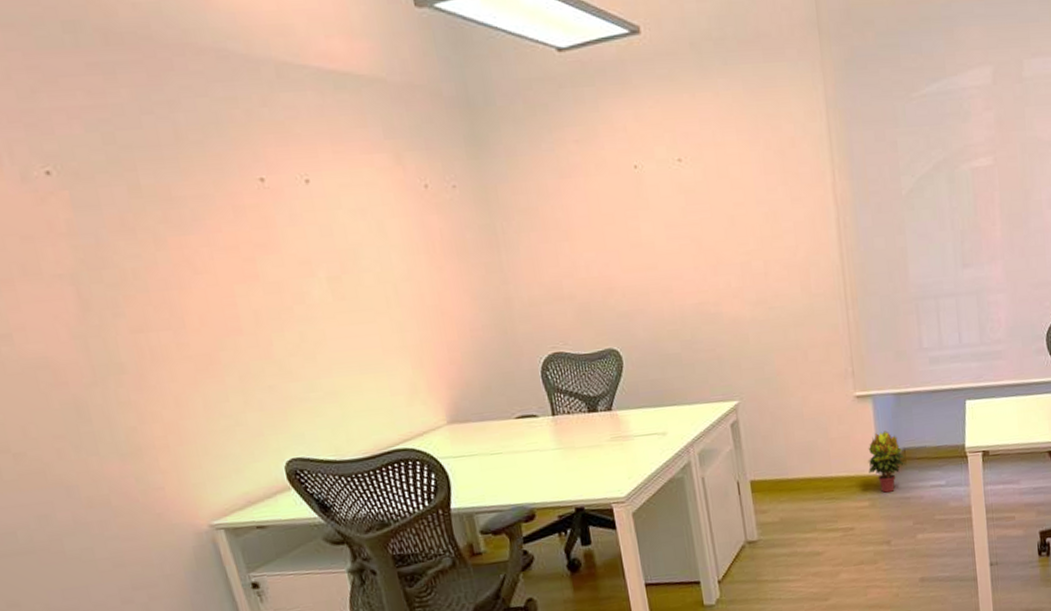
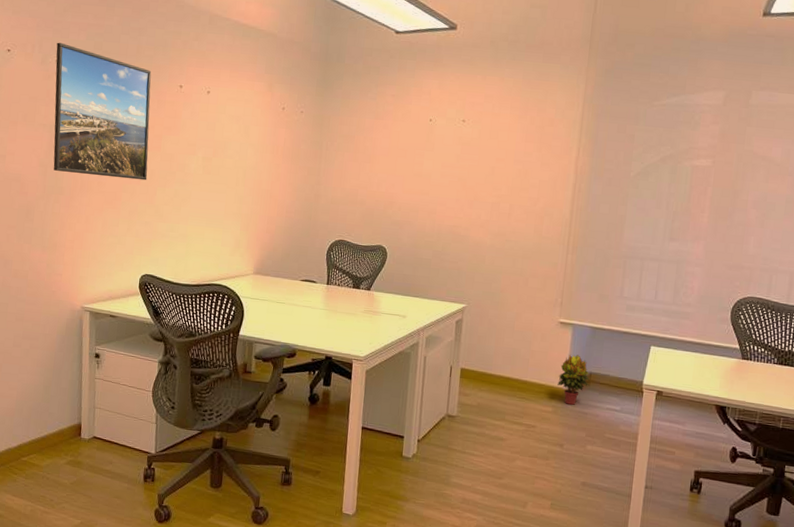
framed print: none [37,143,252,341] -> present [53,42,152,181]

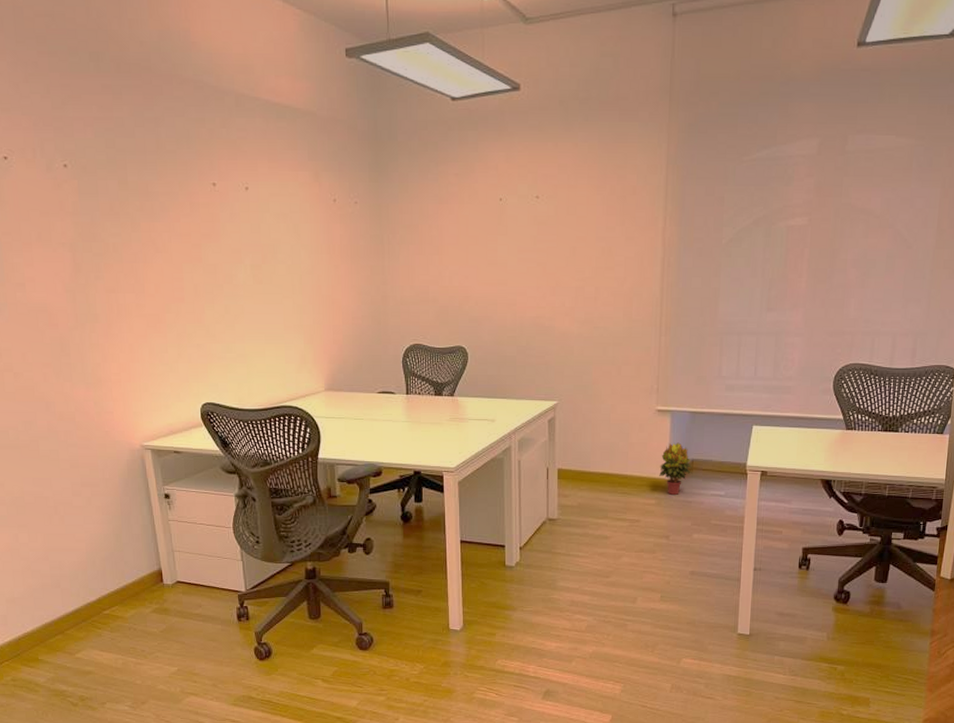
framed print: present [53,42,152,181] -> none [61,143,192,298]

